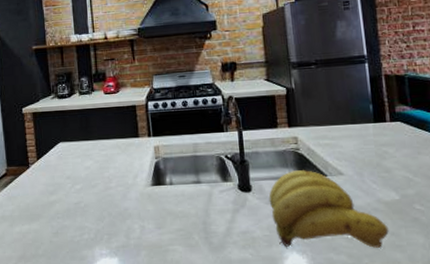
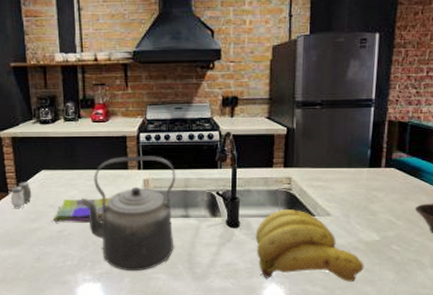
salt and pepper shaker: none [31,155,51,182] -> present [10,182,32,209]
dish towel: none [70,165,124,194] -> present [53,196,111,222]
kettle: none [96,122,188,244] -> present [81,155,176,272]

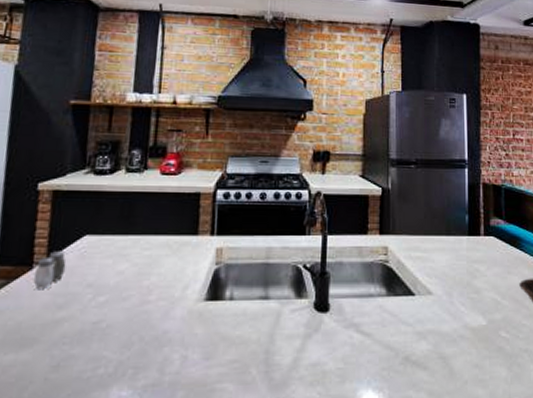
dish towel: present [53,196,111,222] -> none [89,270,172,308]
kettle: present [81,155,176,272] -> none [132,216,257,381]
banana bunch: present [255,209,364,282] -> none [348,287,473,383]

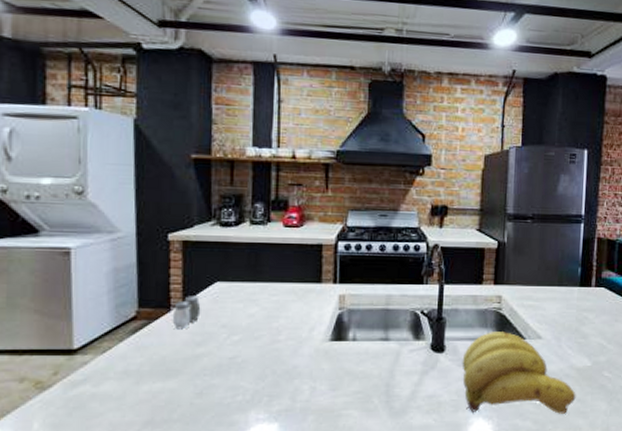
banana bunch: none [348,287,473,383] -> present [462,332,576,414]

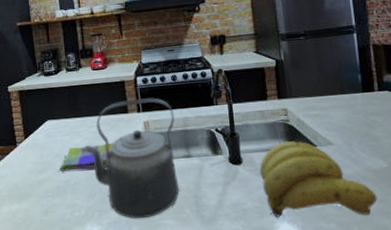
salt and pepper shaker: present [172,296,201,330] -> none [18,133,39,161]
dish towel: none [225,314,299,346] -> present [59,141,114,172]
kettle: none [262,266,377,408] -> present [85,97,179,219]

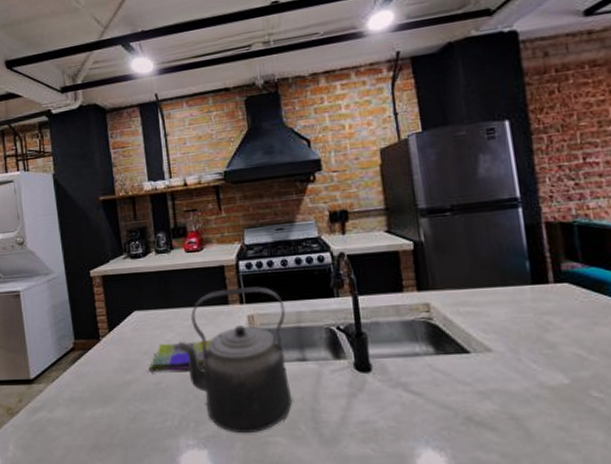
banana bunch: present [259,141,377,217] -> none [393,345,556,446]

